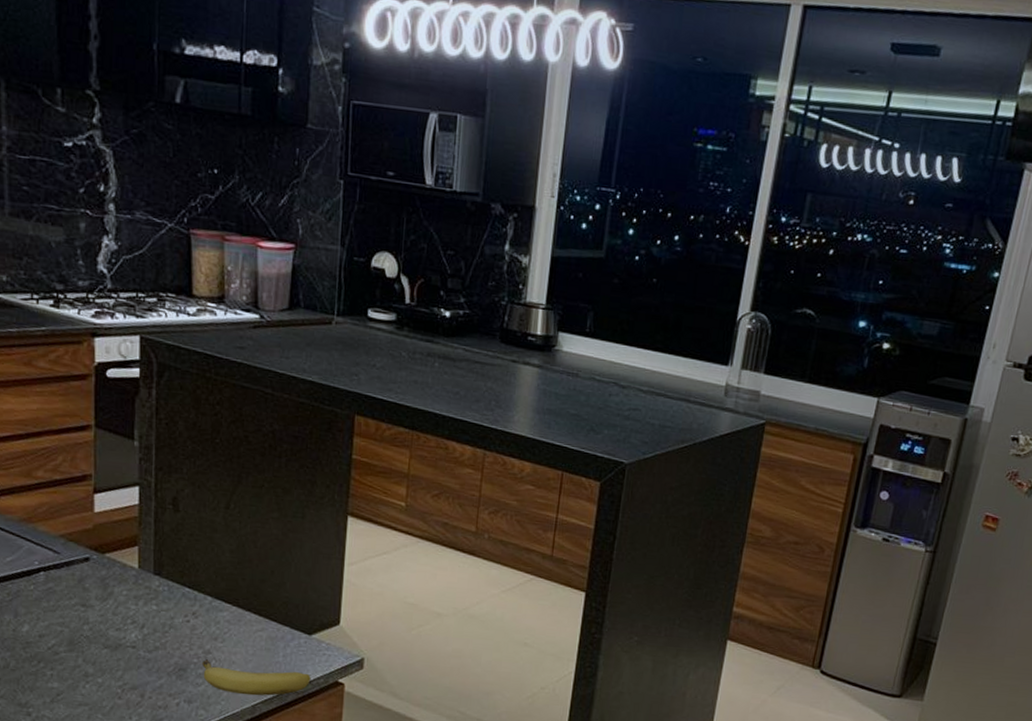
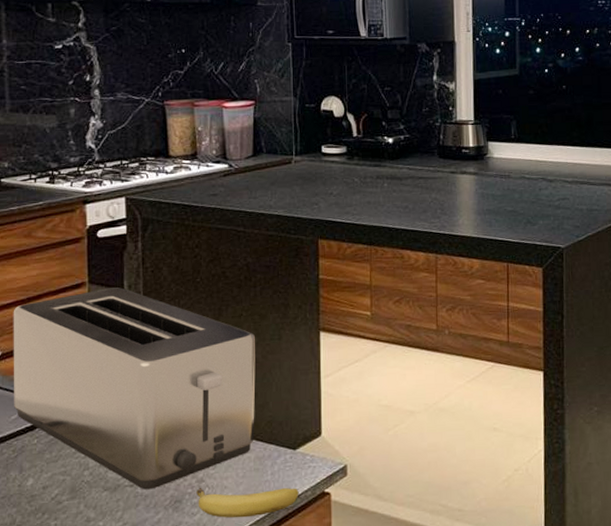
toaster: none [9,435,276,654] -> present [13,287,256,490]

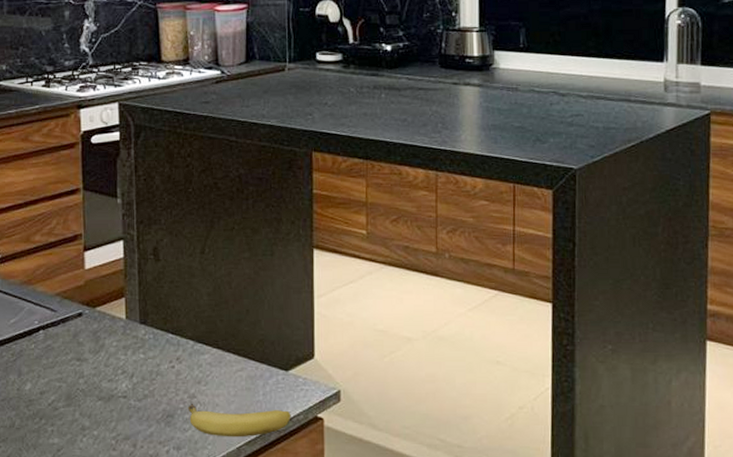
toaster: present [13,287,256,490] -> none [11,195,247,402]

